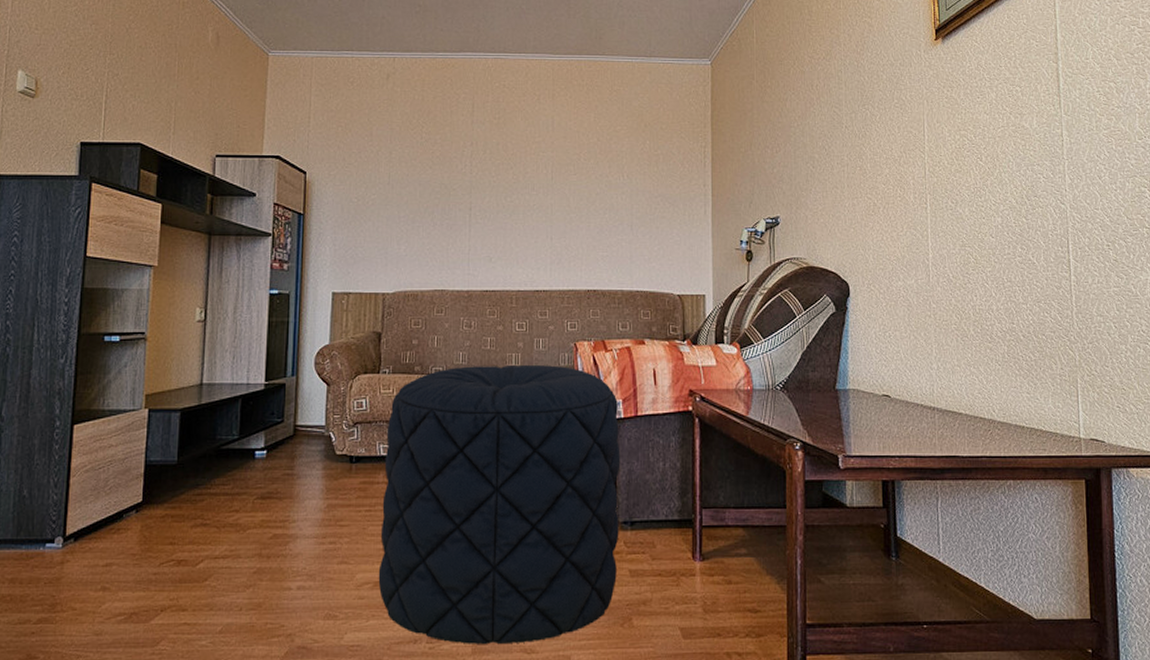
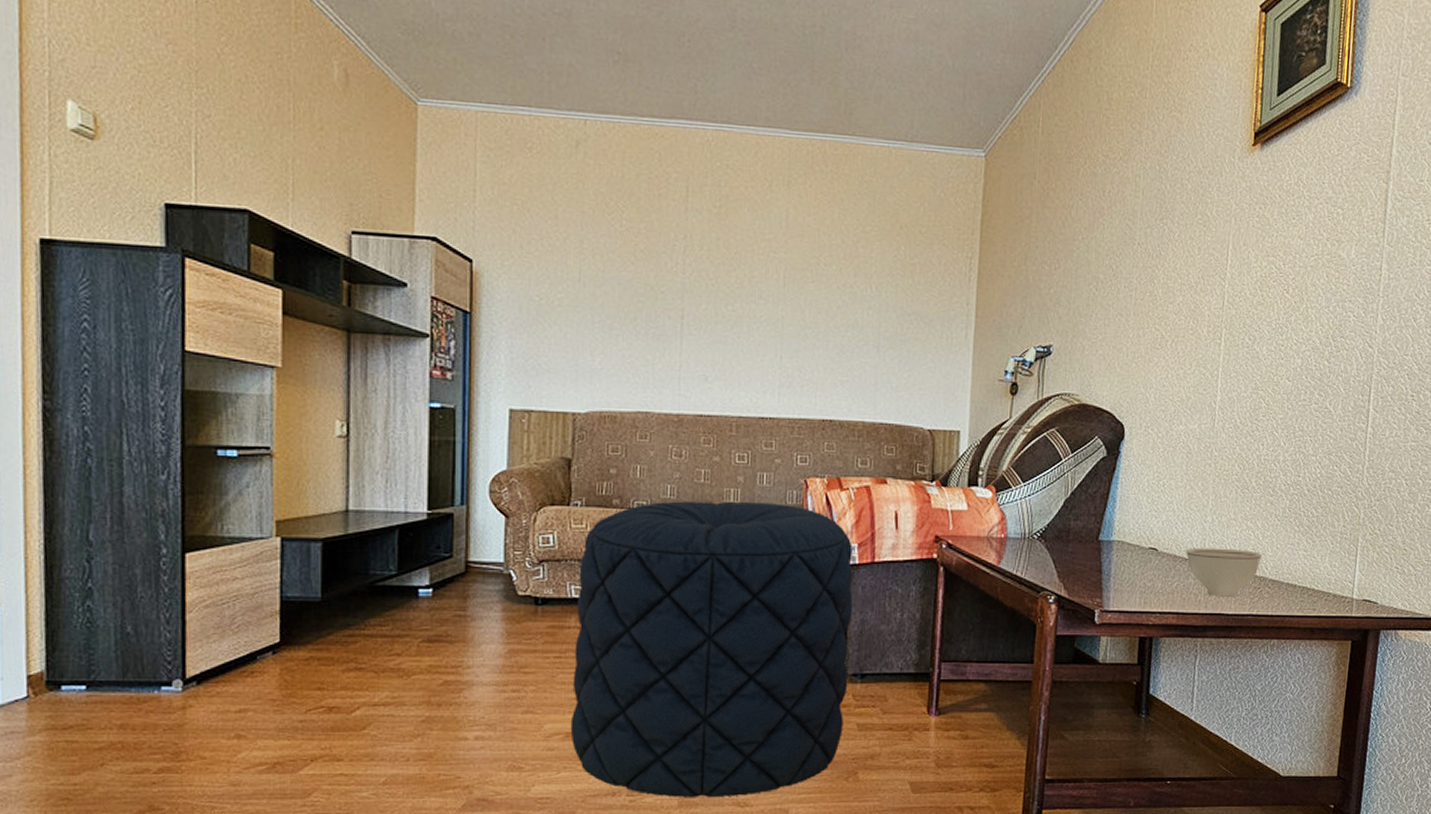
bowl: none [916,393,989,440] -> present [1185,547,1264,597]

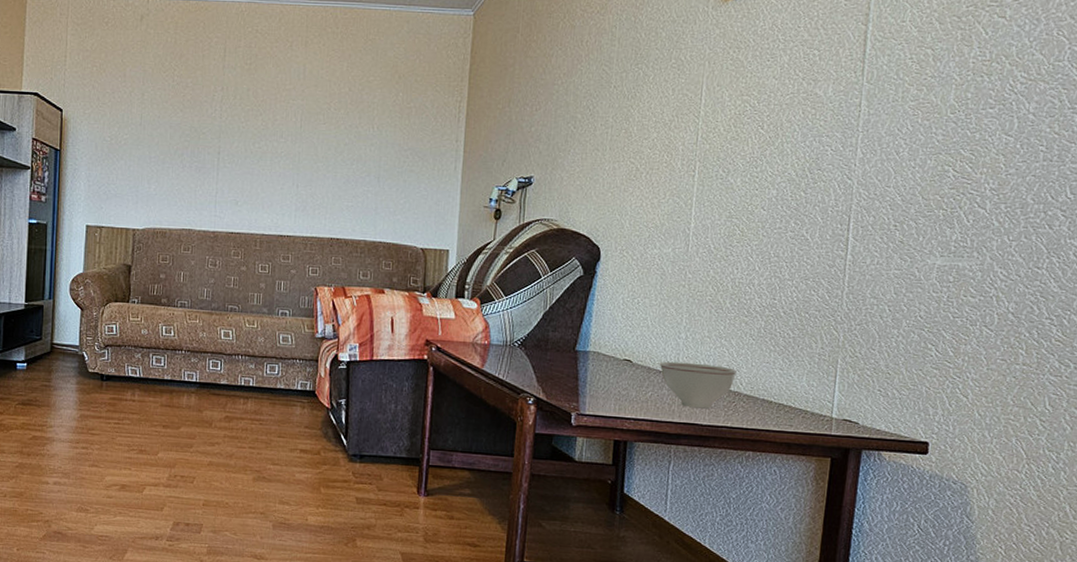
pouf: present [570,501,853,798] -> none [125,302,354,550]

